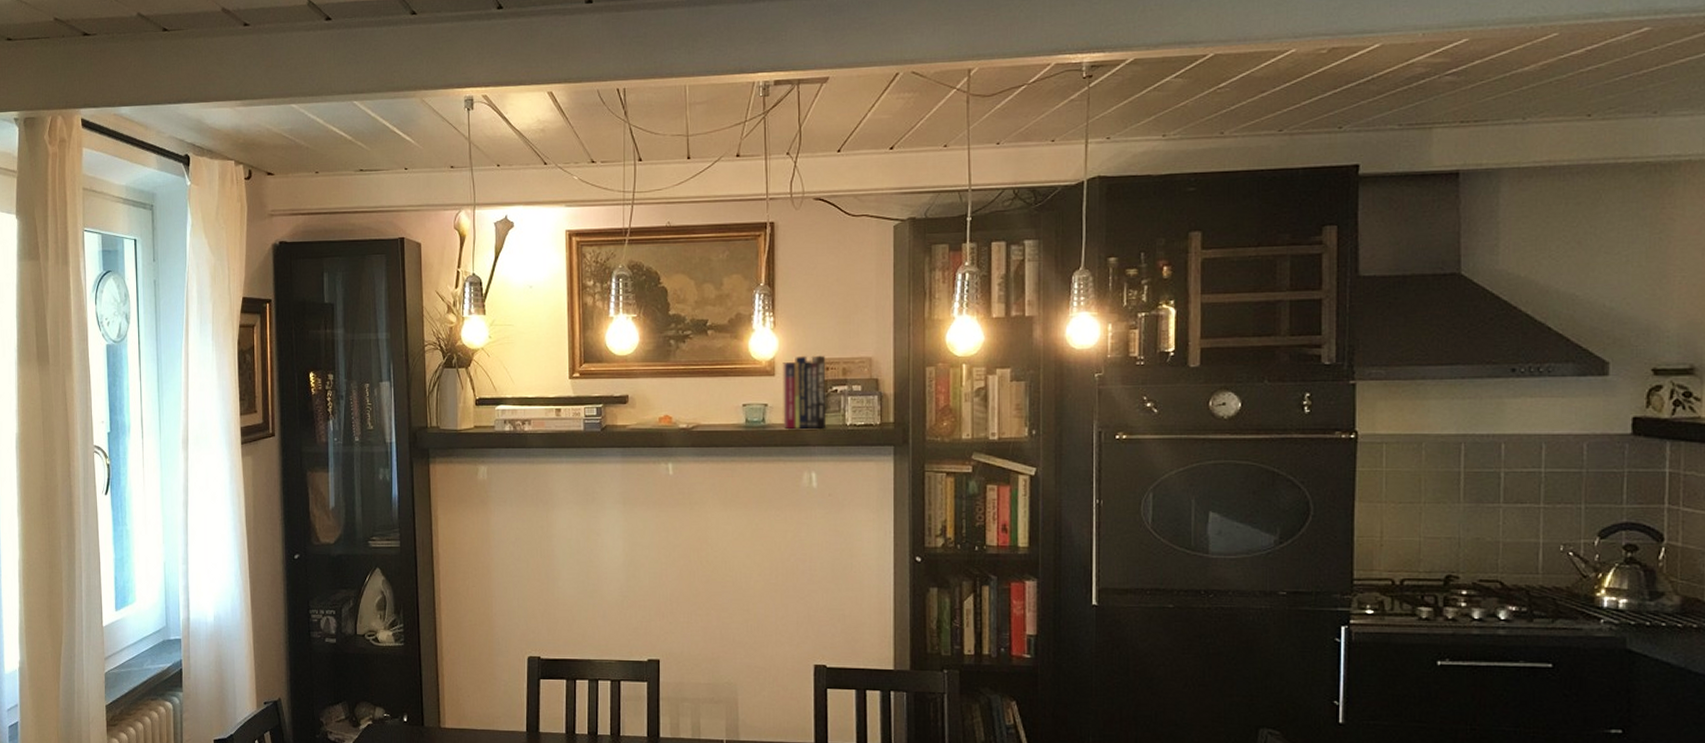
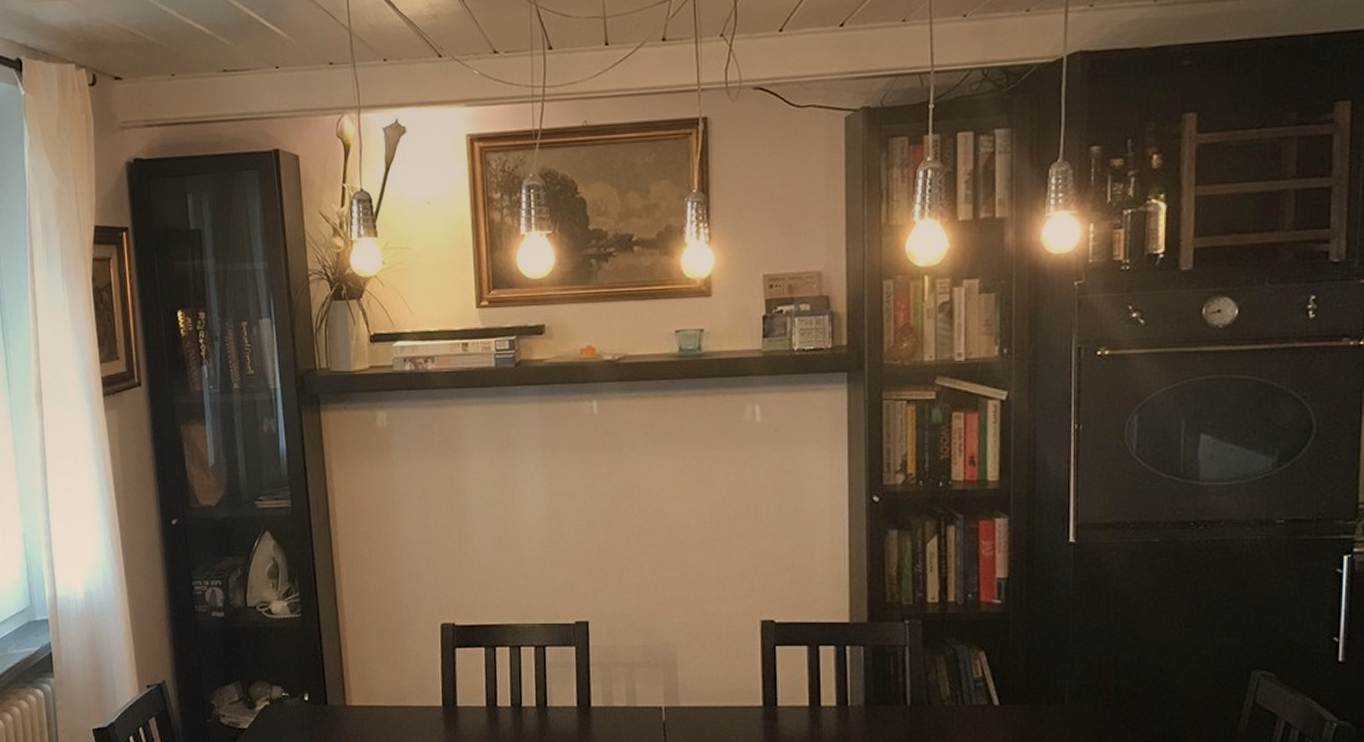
books: present [783,355,825,430] -> none [720,271,770,358]

